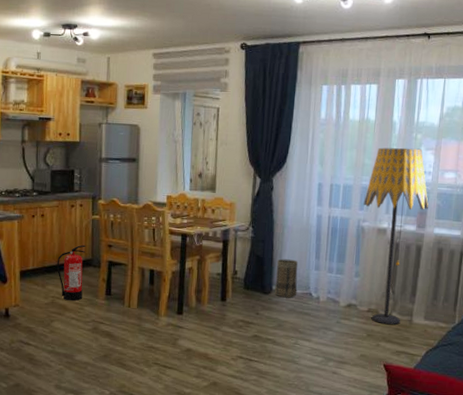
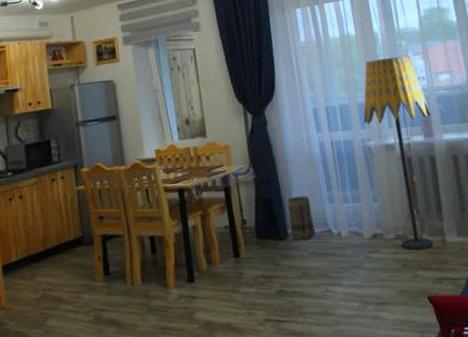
fire extinguisher: present [56,245,86,301] -> none [43,221,78,291]

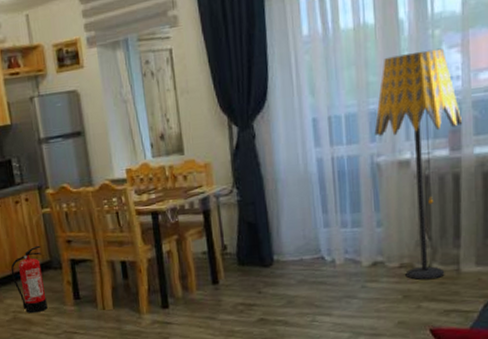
fire extinguisher: none [43,221,78,291] -> present [11,245,48,314]
basket: present [286,195,316,241] -> none [274,219,306,268]

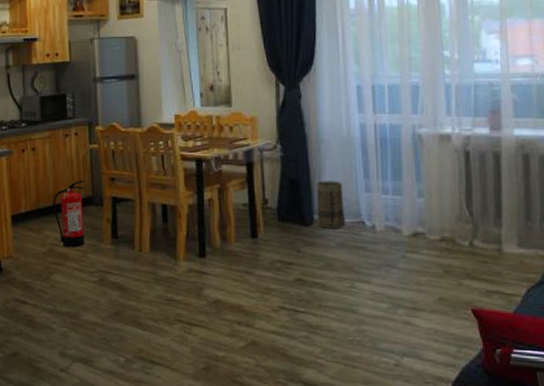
basket: none [274,219,306,268] -> present [315,181,346,229]
floor lamp: present [374,48,462,280] -> none [416,33,501,256]

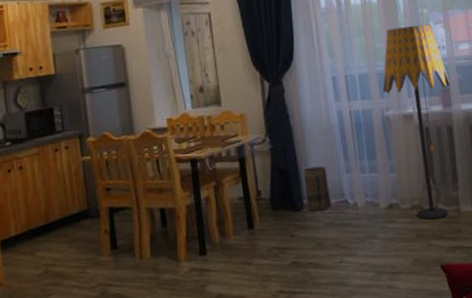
fire extinguisher: present [52,180,85,248] -> none [45,193,83,267]
floor lamp: none [416,33,501,256] -> present [383,24,450,220]

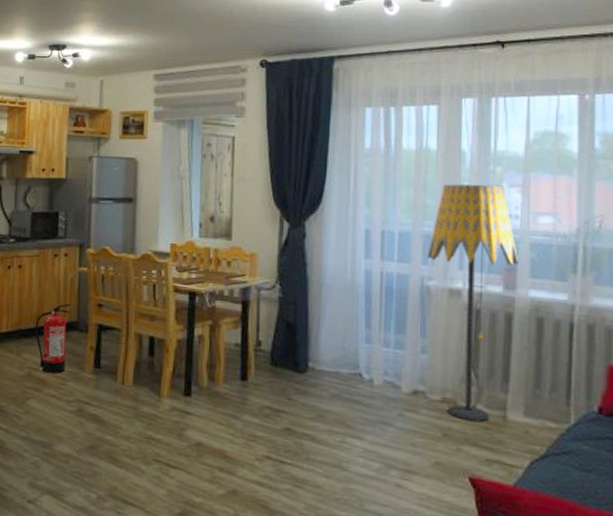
fire extinguisher: none [45,193,83,267] -> present [35,303,71,374]
basket: present [303,166,332,212] -> none [311,326,343,380]

